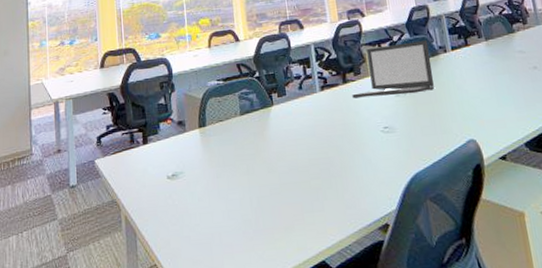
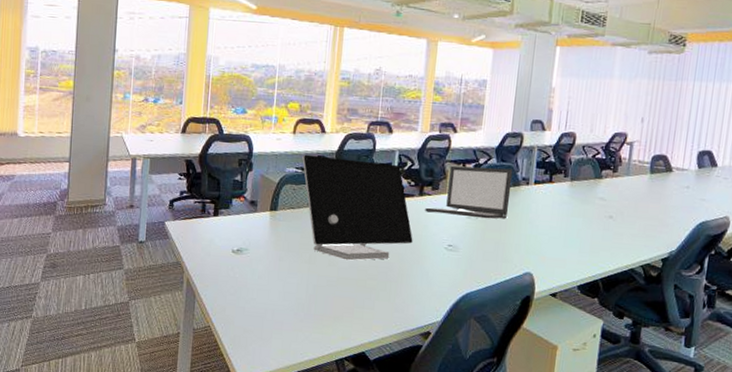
computer monitor: none [221,58,348,164] -> present [302,154,413,261]

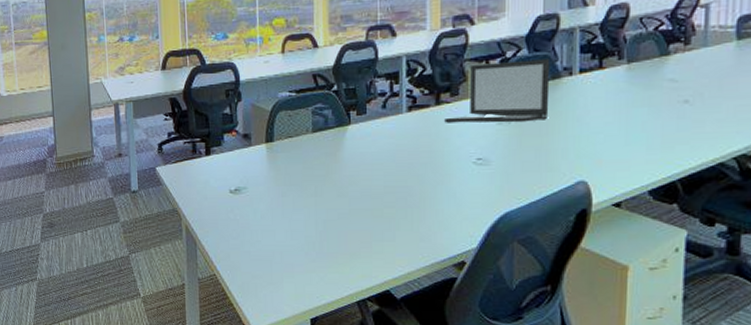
computer monitor: present [302,154,413,261] -> none [295,72,433,189]

